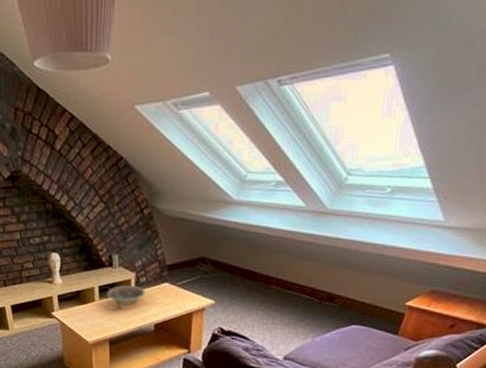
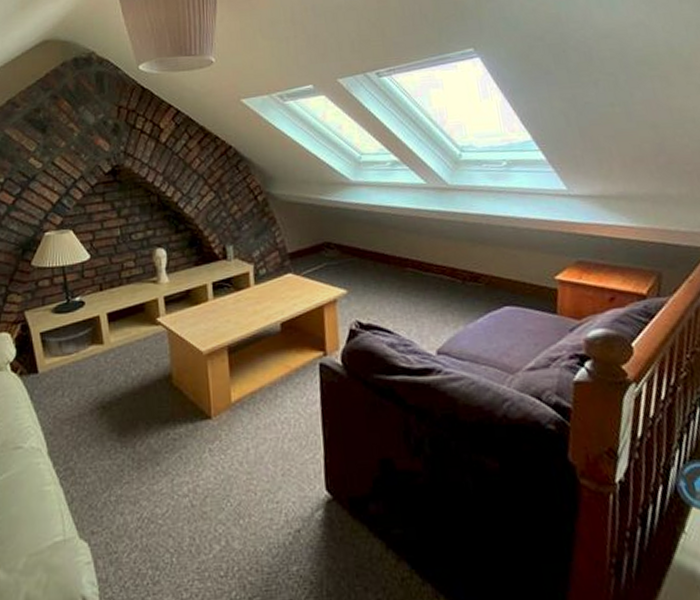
decorative bowl: present [106,285,145,309] -> none [221,279,267,308]

